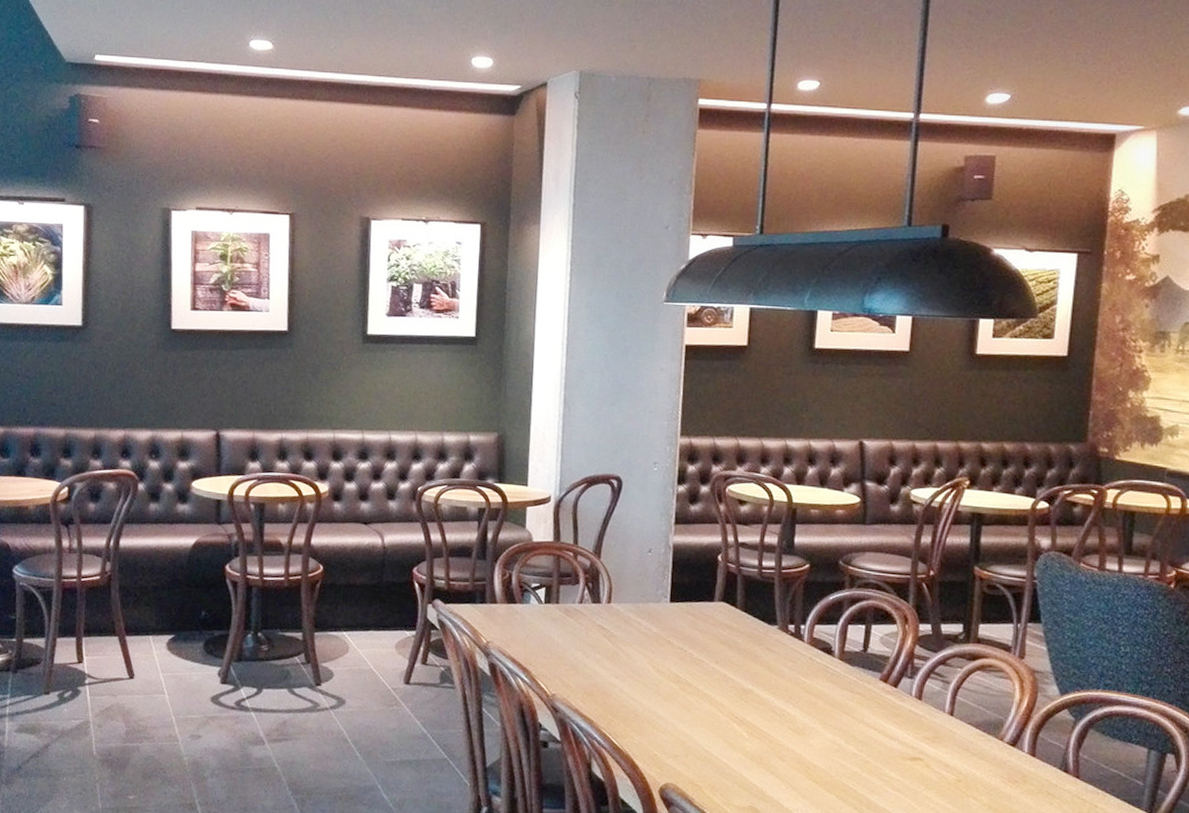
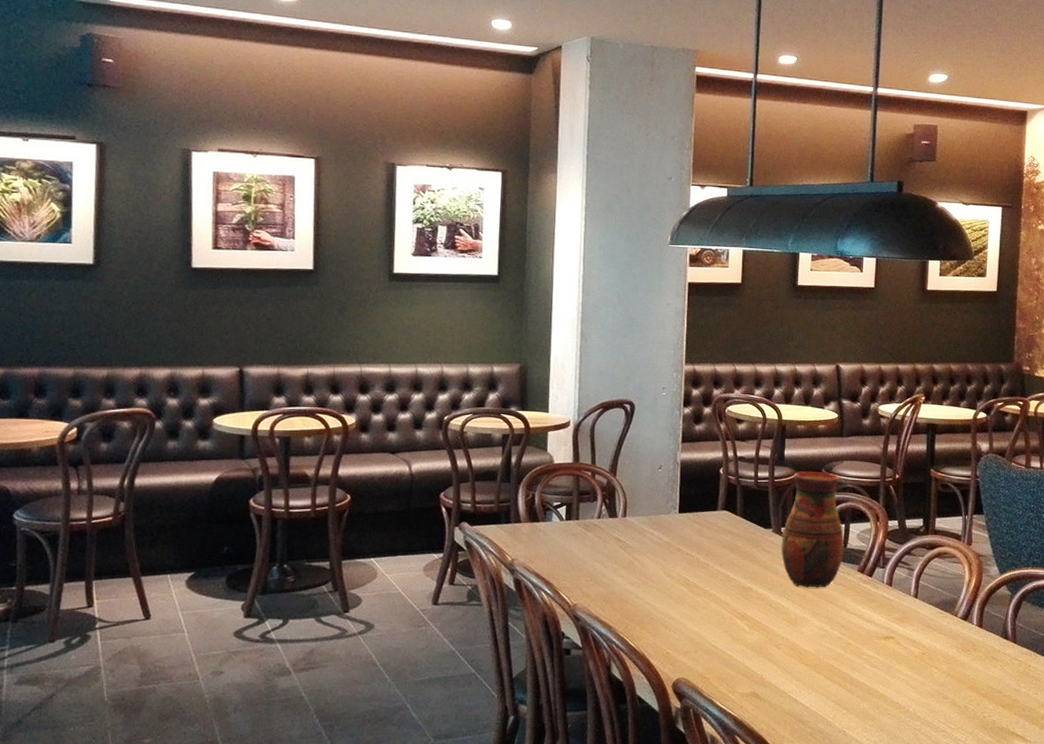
vase: none [787,562,864,696] -> present [781,471,845,588]

